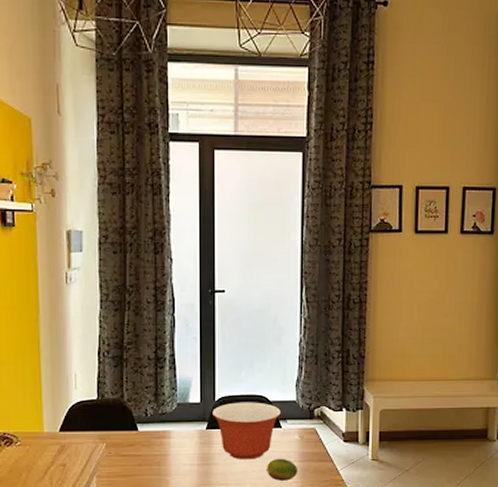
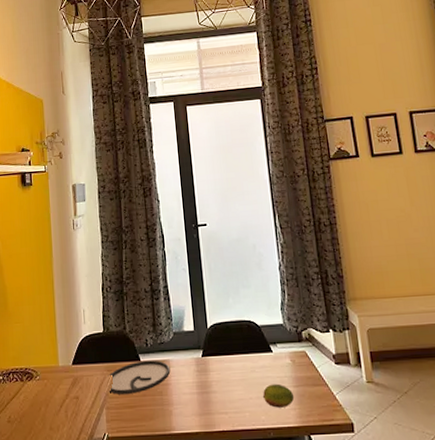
plate: none [100,430,171,463] -> present [108,360,171,394]
mixing bowl: present [212,402,281,460] -> none [206,327,270,387]

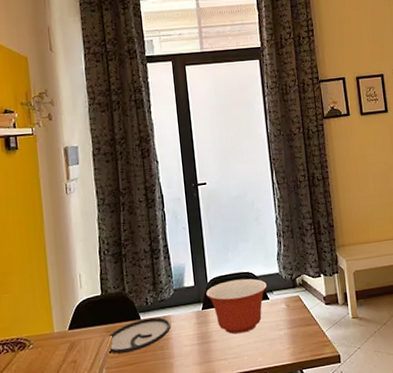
mixing bowl: none [206,327,270,387] -> present [206,278,267,334]
fruit: present [262,383,295,408] -> none [259,327,289,349]

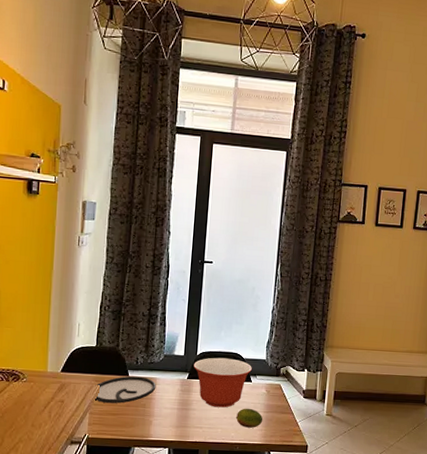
fruit: none [259,327,289,349] -> present [235,408,263,428]

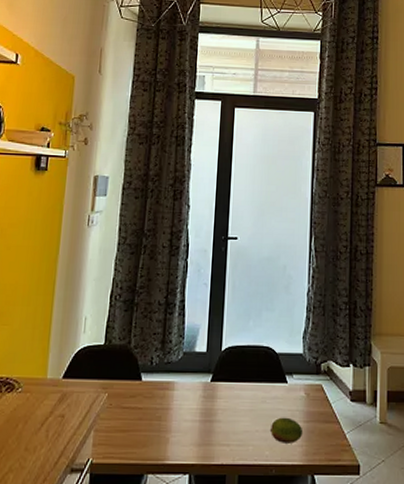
plate: present [94,376,156,403] -> none [100,380,174,416]
mixing bowl: present [194,357,252,408] -> none [218,353,287,418]

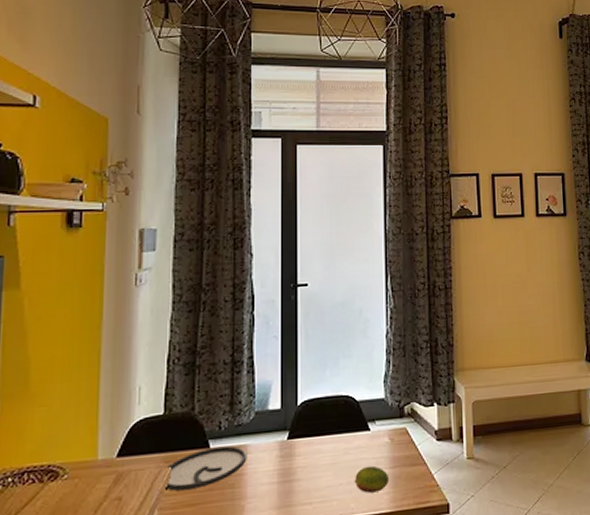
plate: none [100,380,174,416] -> present [164,445,247,491]

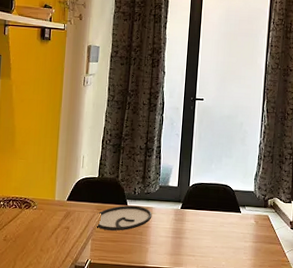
fruit: present [354,465,390,493] -> none [226,238,252,257]

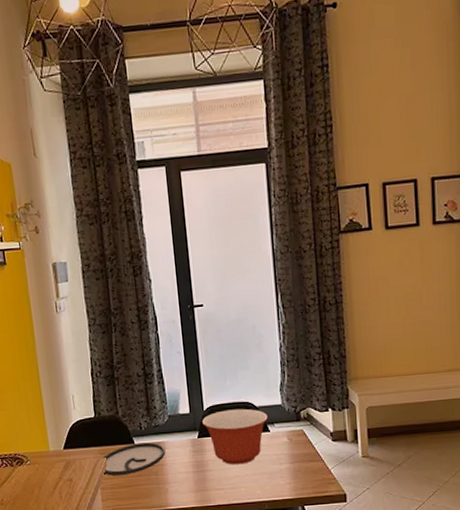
mixing bowl: none [186,188,241,237] -> present [202,408,268,465]

